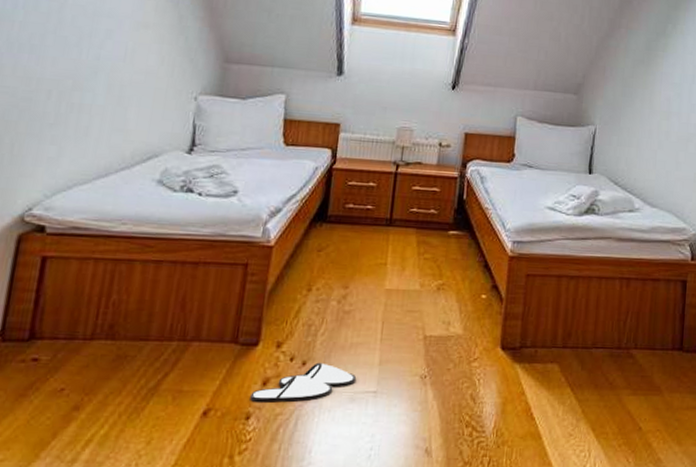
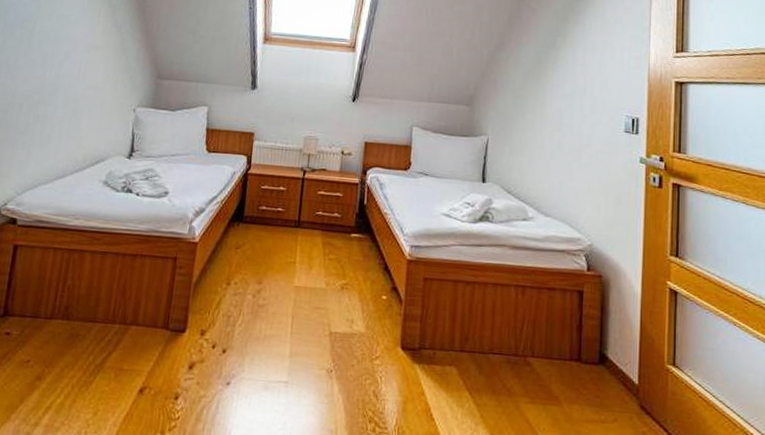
slippers: present [250,362,357,402] -> none [178,351,270,386]

